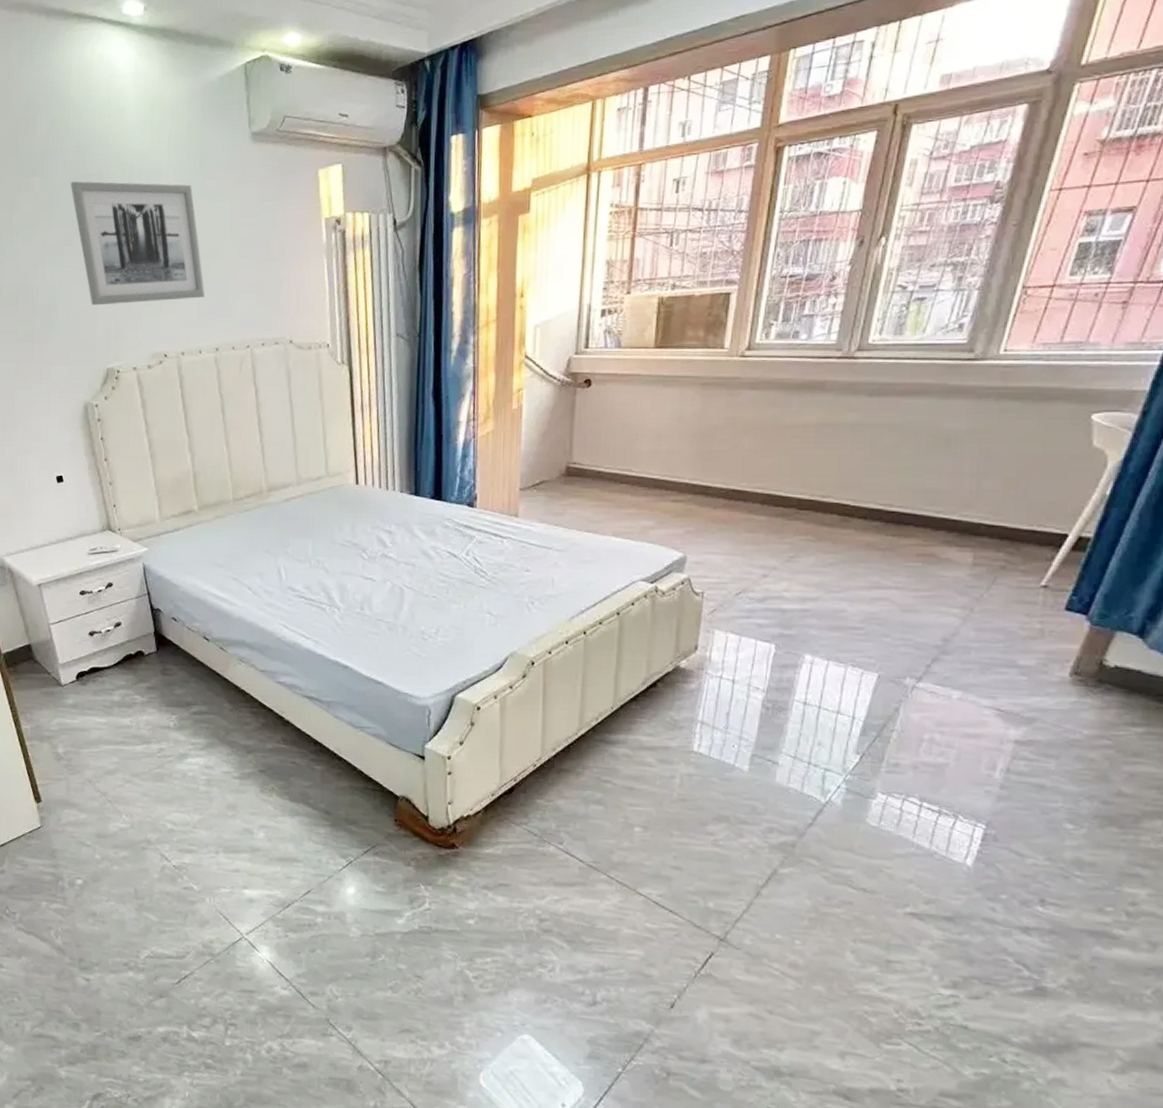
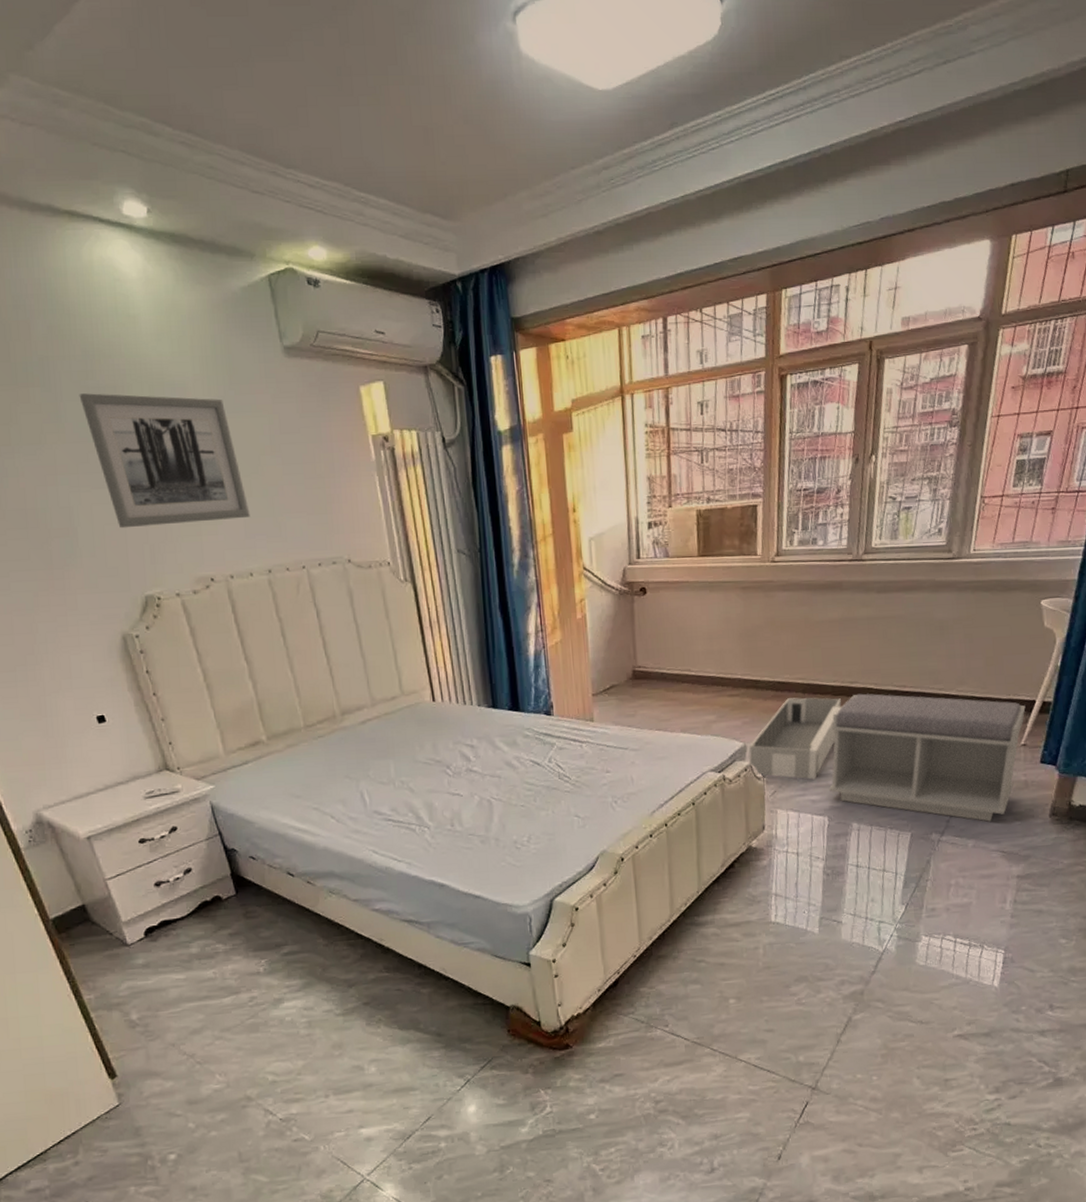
architectural model: none [686,509,807,601] -> present [748,697,841,780]
bench: none [781,509,1053,672] -> present [829,693,1026,822]

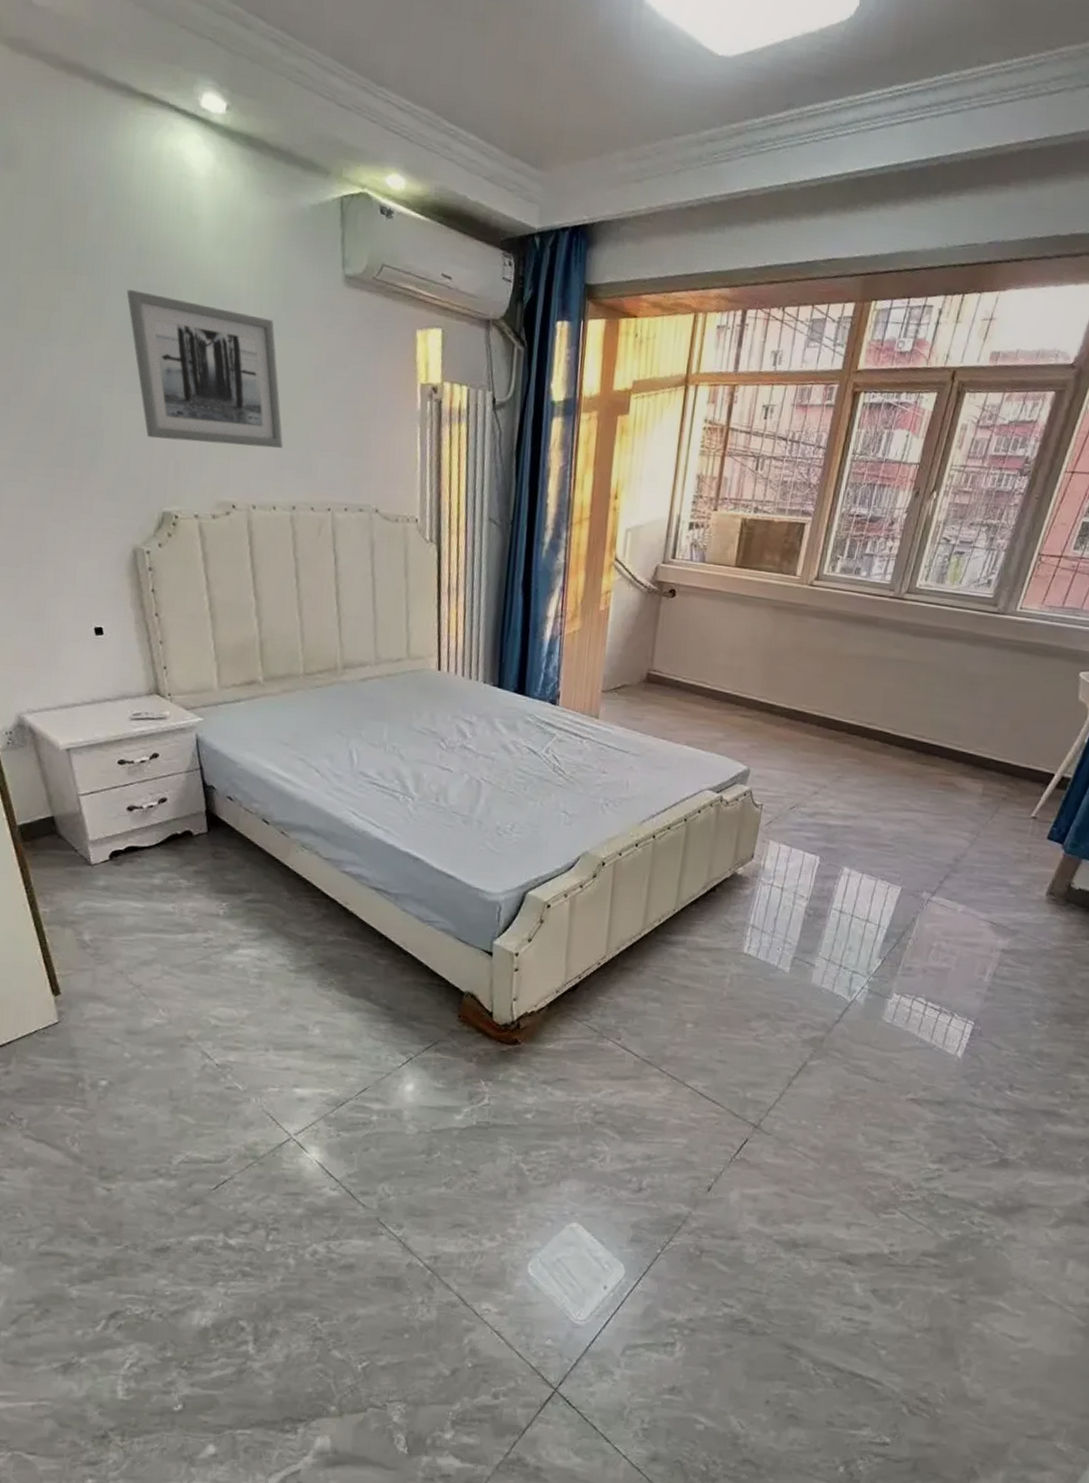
architectural model: present [748,697,841,780] -> none [748,728,855,816]
bench: present [829,693,1026,822] -> none [827,736,1043,890]

